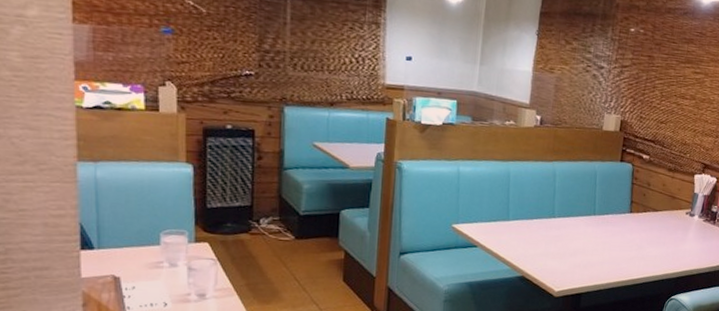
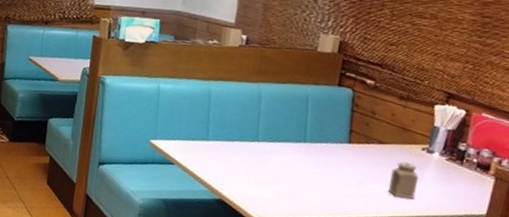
salt shaker: none [662,225,684,258] -> present [388,161,420,200]

